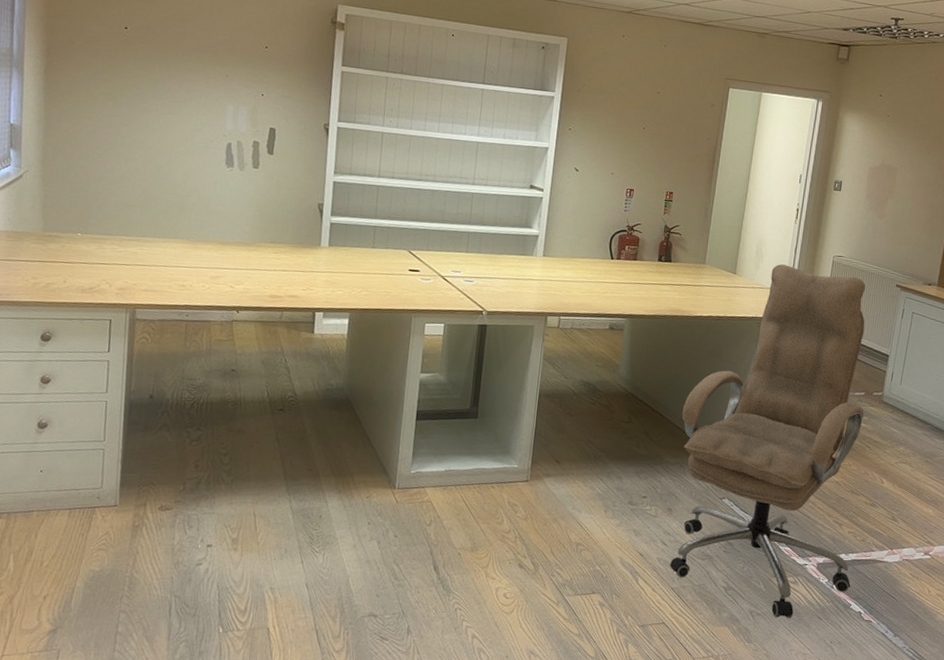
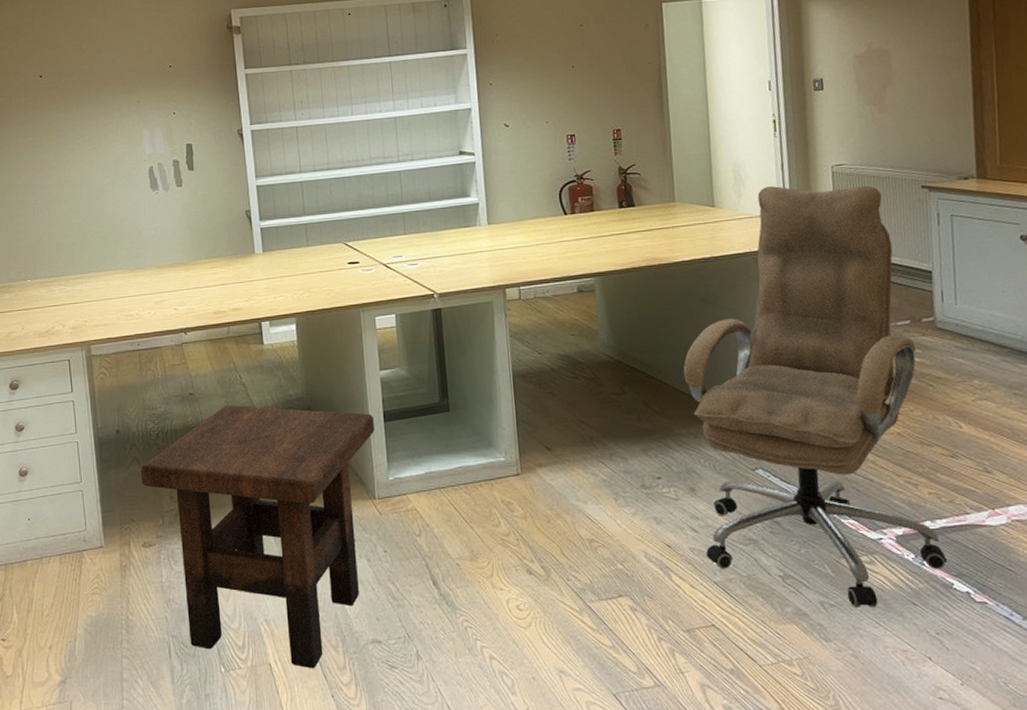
side table: none [168,385,407,636] -> present [140,405,375,669]

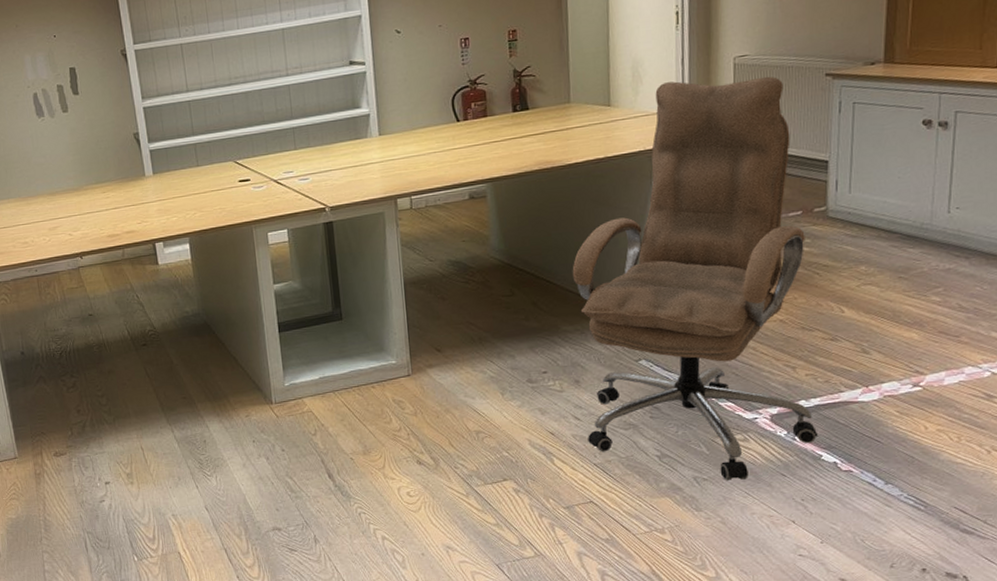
side table: present [140,405,375,669] -> none [46,323,270,555]

